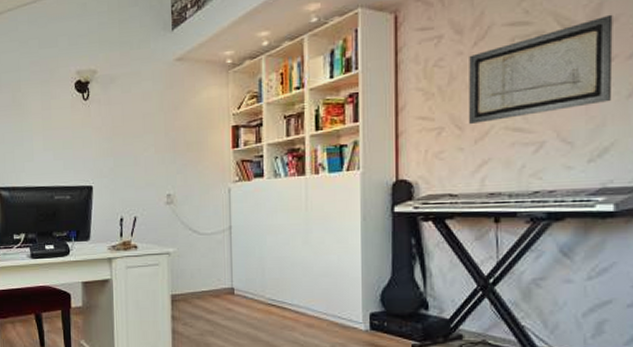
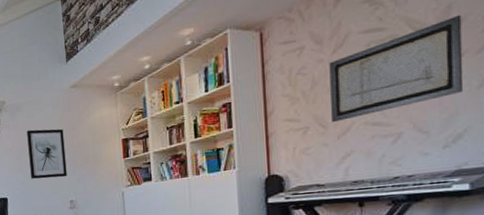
wall art: none [120,106,166,166] -> present [26,129,67,179]

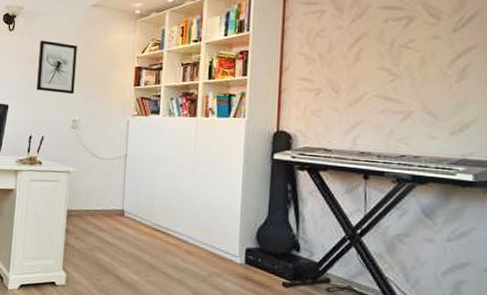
wall art: present [329,14,464,123] -> none [345,9,475,90]

